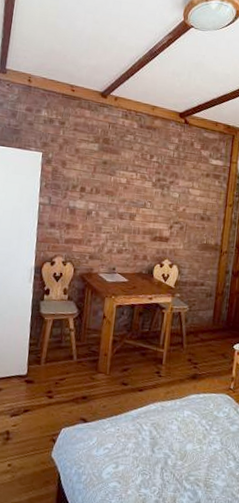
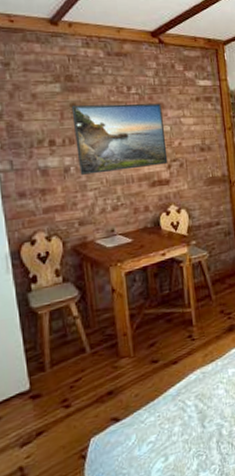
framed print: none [99,162,175,225] -> present [71,103,168,175]

